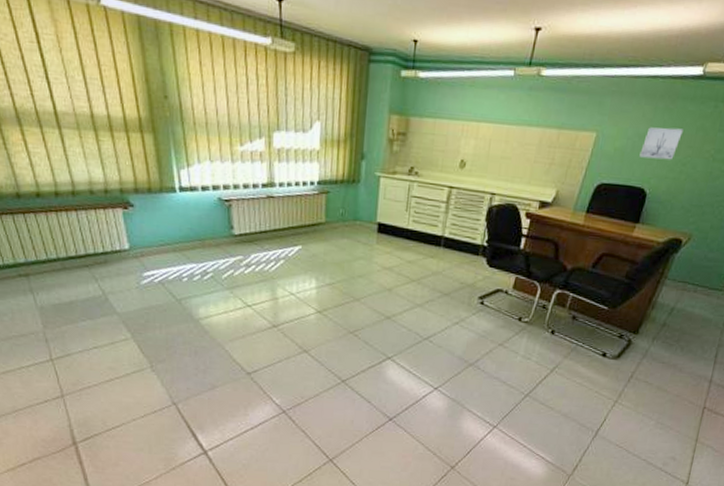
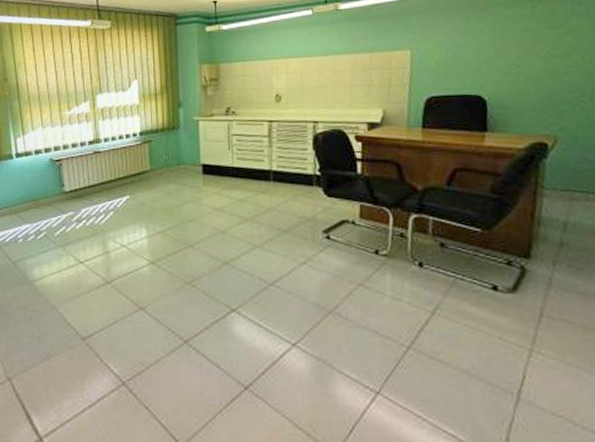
wall art: present [639,127,683,160] -> none [464,33,506,66]

